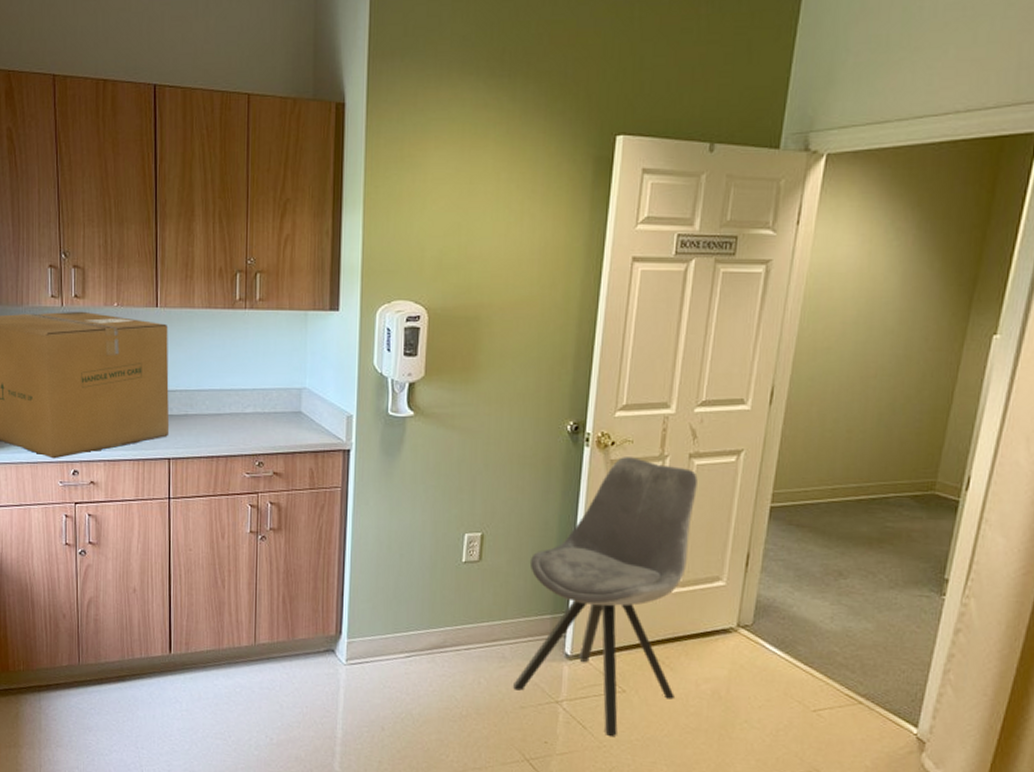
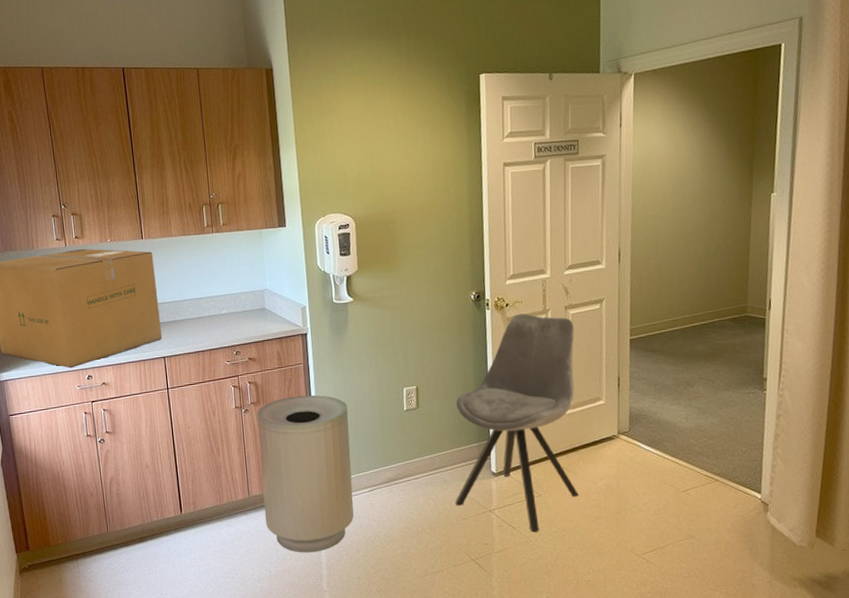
trash can: none [273,526,391,723] -> present [257,394,354,553]

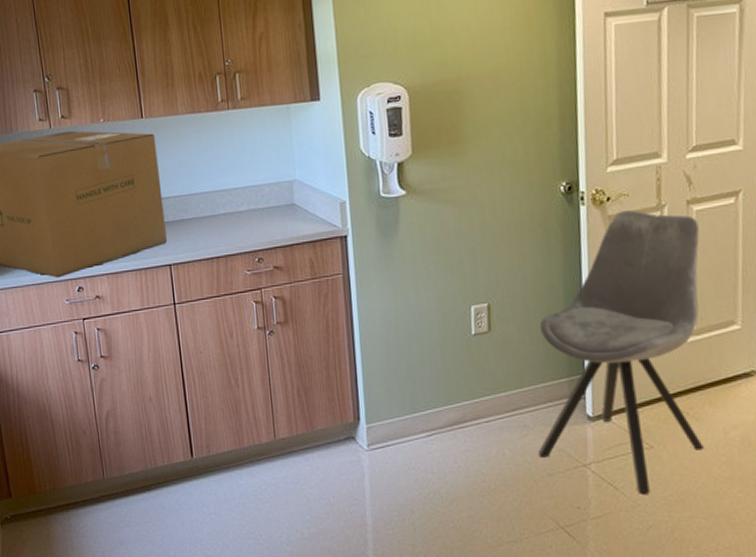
trash can: present [257,394,354,553] -> none [284,313,407,511]

